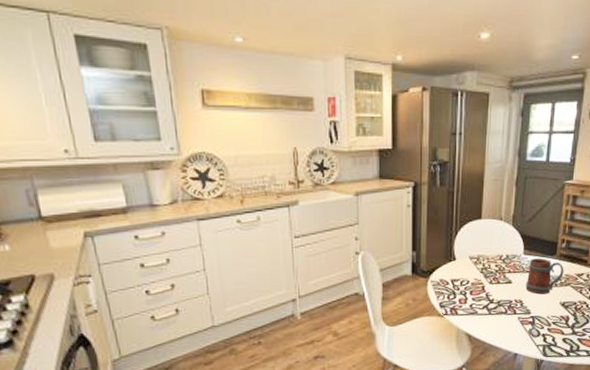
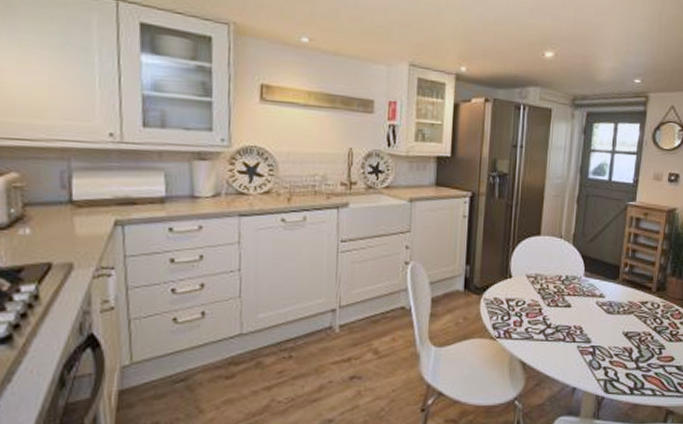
mug: present [526,258,564,295] -> none [586,281,627,322]

